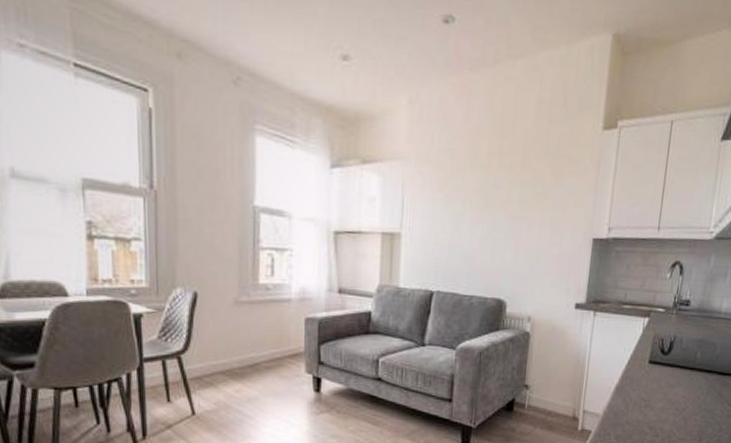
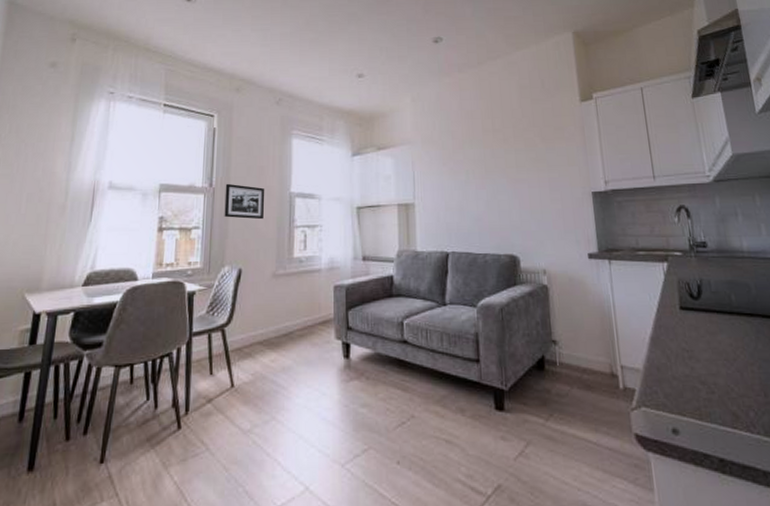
picture frame: none [170,186,223,236] -> present [224,183,265,220]

